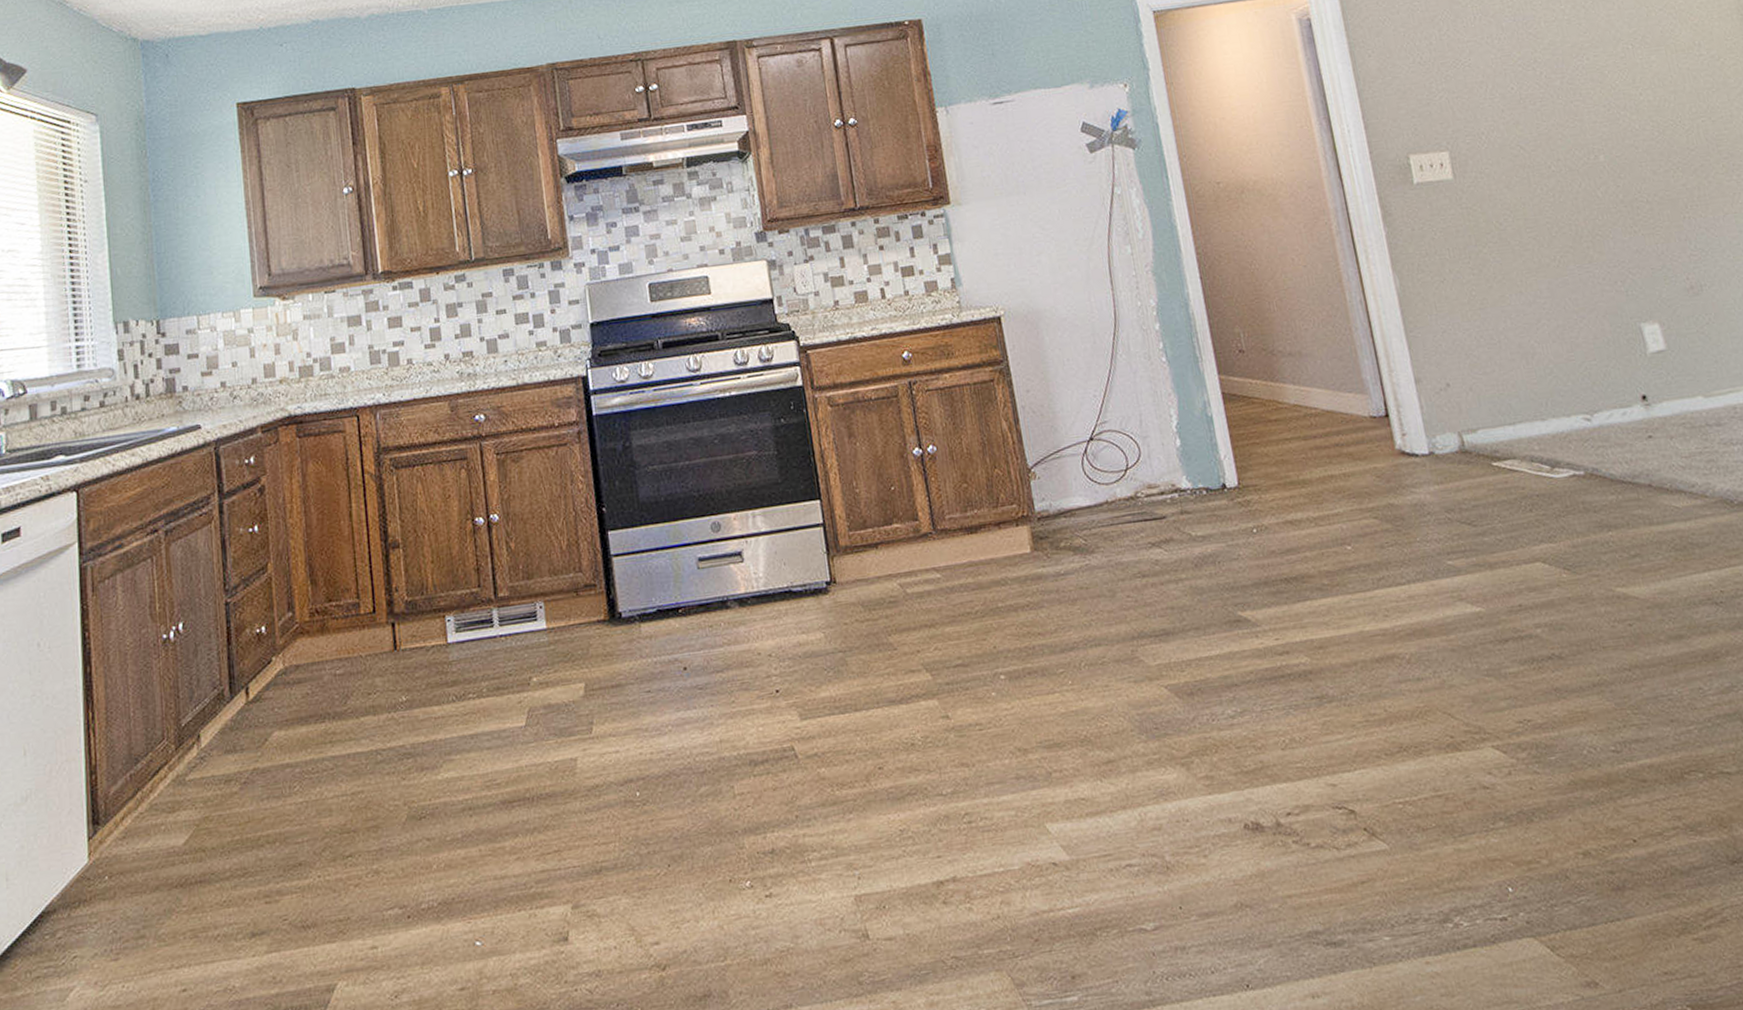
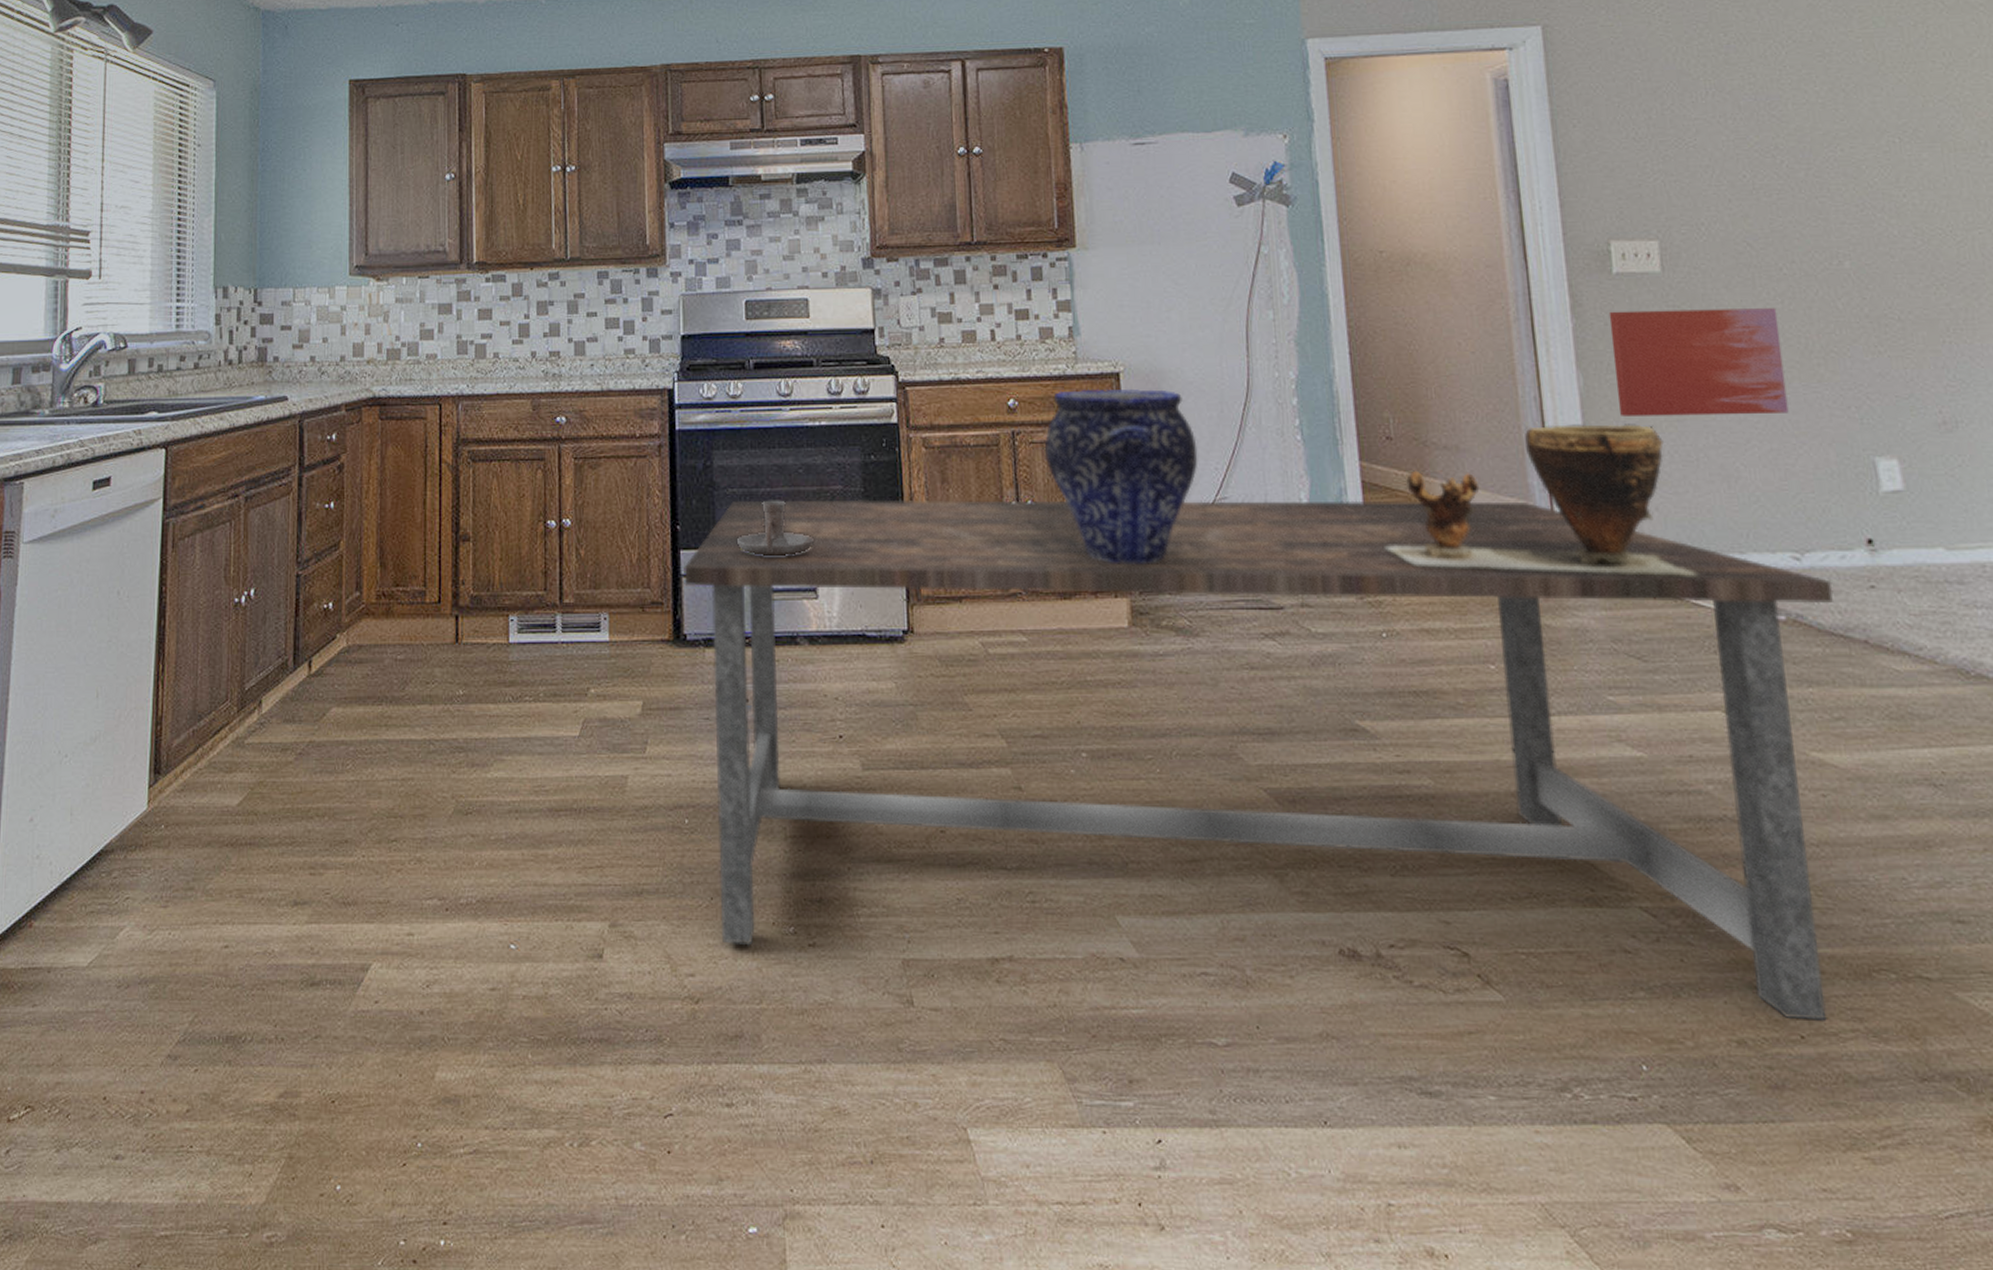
dining table: none [613,395,1652,908] -> present [684,499,1834,1021]
candle holder: none [661,471,735,527] -> present [736,500,814,556]
vase: none [939,328,1078,495] -> present [1044,388,1198,565]
clay pot: none [1247,315,1511,464] -> present [1384,424,1699,576]
wall art: none [1414,202,1569,310] -> present [1608,308,1789,416]

